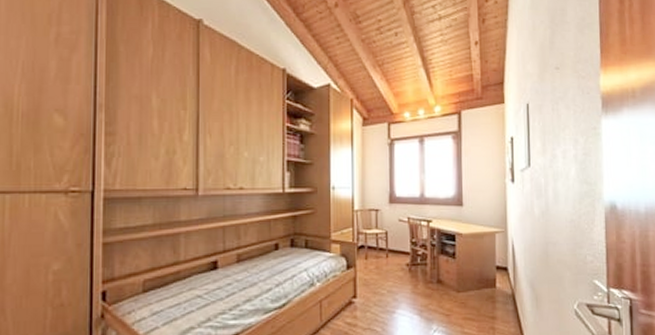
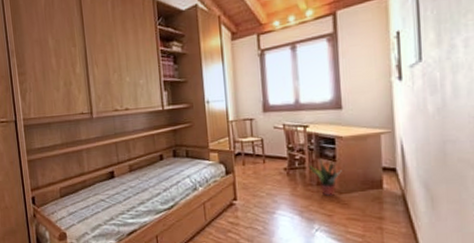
potted plant: none [431,253,460,294] -> present [309,157,342,196]

